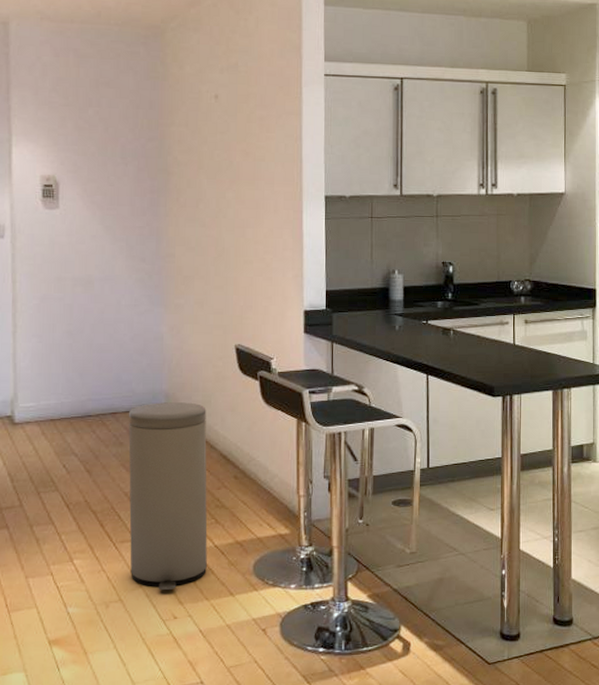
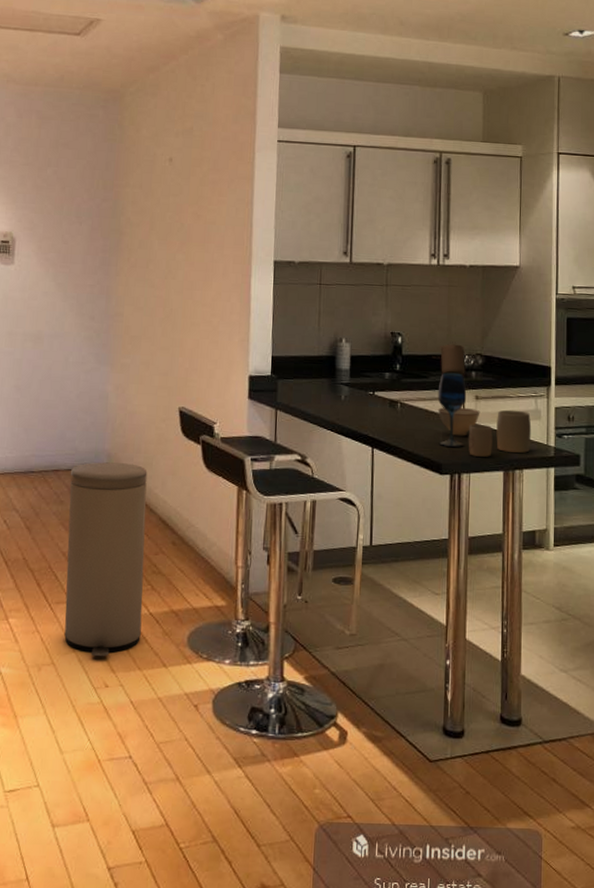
canister: none [483,269,524,301] -> present [433,341,475,376]
wineglass: none [488,299,517,370] -> present [437,372,467,447]
bowl: none [489,331,530,359] -> present [438,407,480,436]
mug: none [518,348,542,378] -> present [468,424,493,457]
mug: none [545,332,578,372] -> present [496,409,532,453]

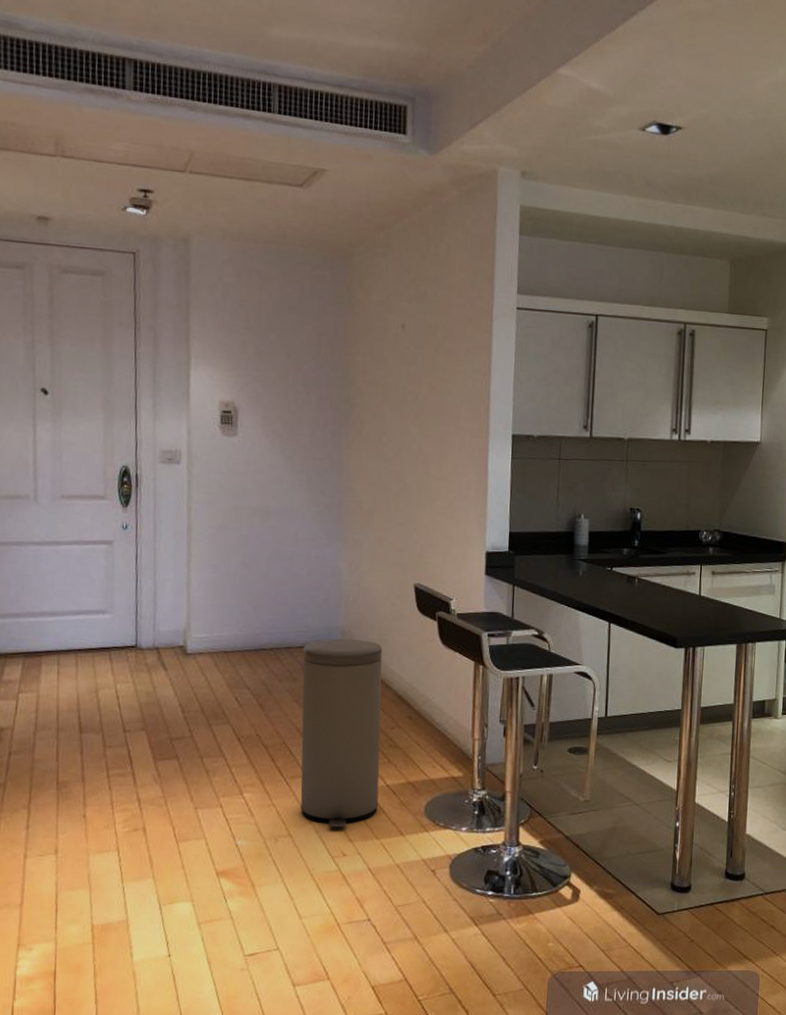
canister: present [433,341,475,376] -> none [671,517,713,552]
wineglass: present [437,372,467,447] -> none [675,548,704,621]
bowl: present [438,407,480,436] -> none [675,582,716,611]
mug: present [468,424,493,457] -> none [703,599,728,631]
mug: present [496,409,532,453] -> none [731,584,766,626]

